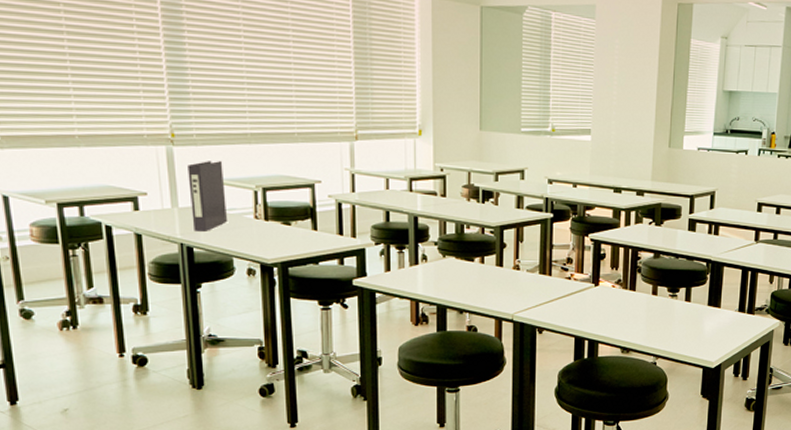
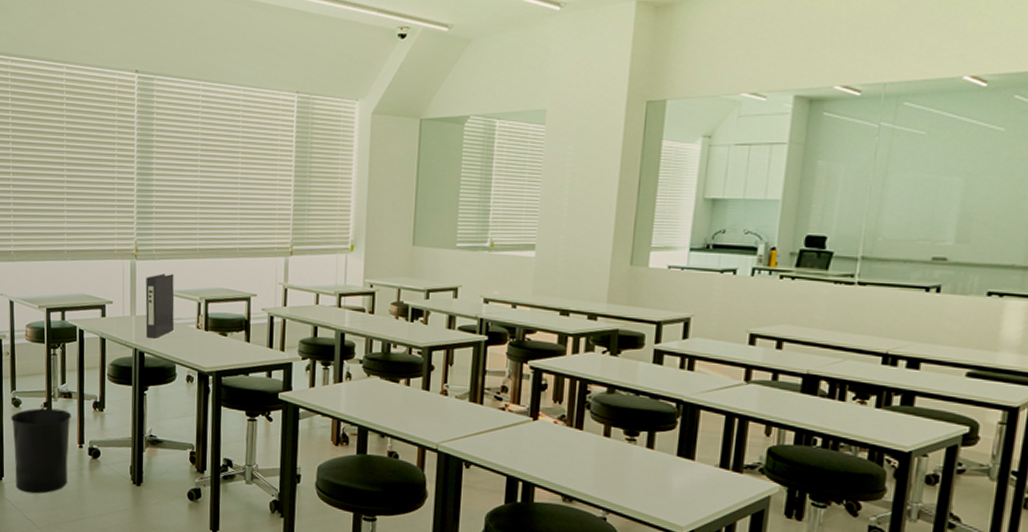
waste bin: none [20,317,108,414] -> present [11,408,72,494]

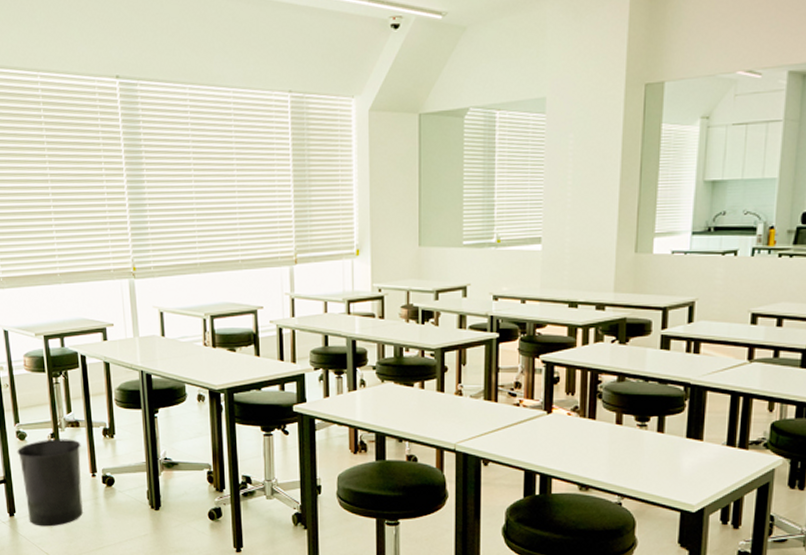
binder: present [145,274,175,338] -> none [146,291,180,359]

